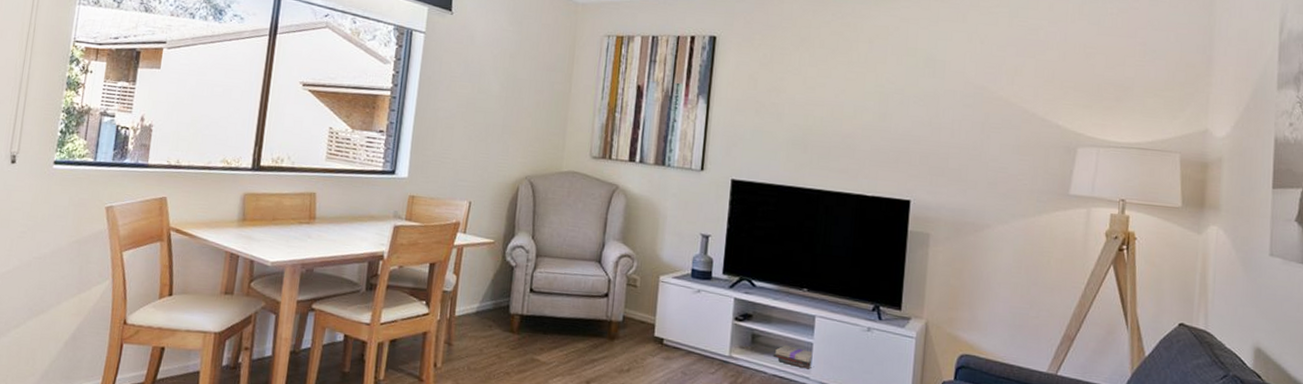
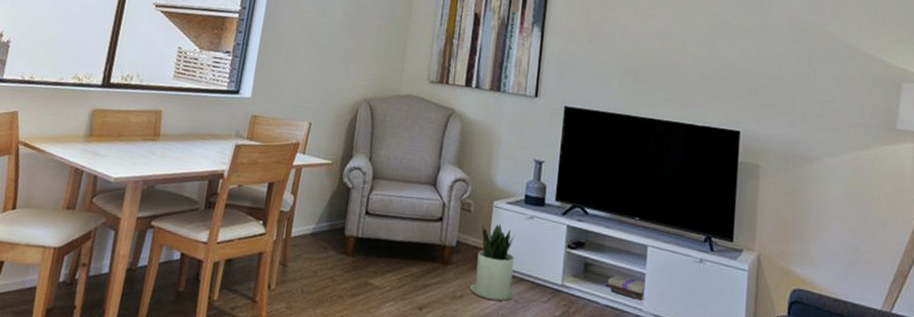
planter: none [638,298,682,374] -> present [470,223,516,301]

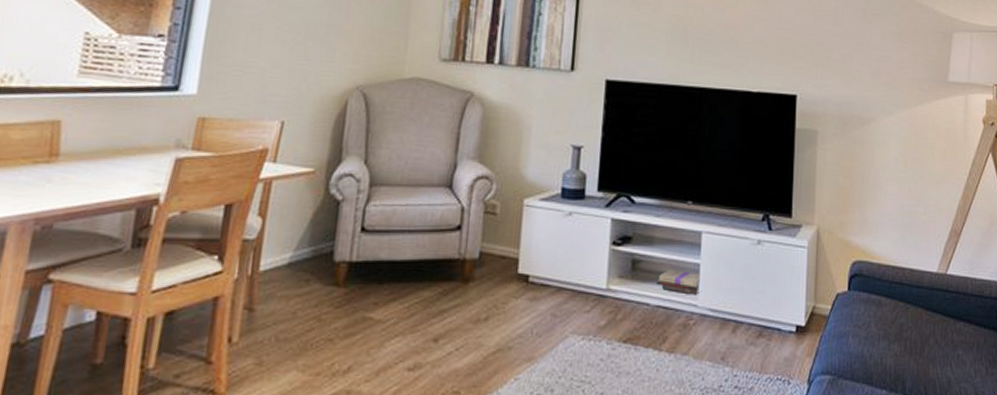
planter: present [470,223,516,301] -> none [498,225,552,317]

